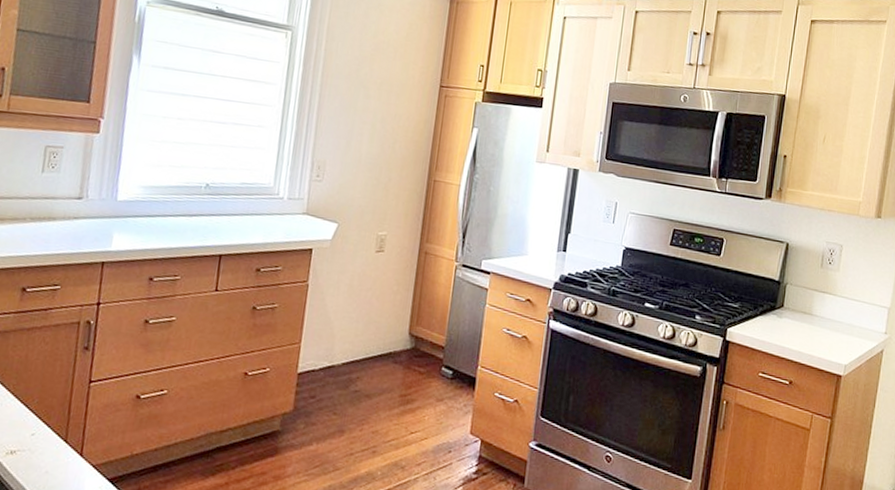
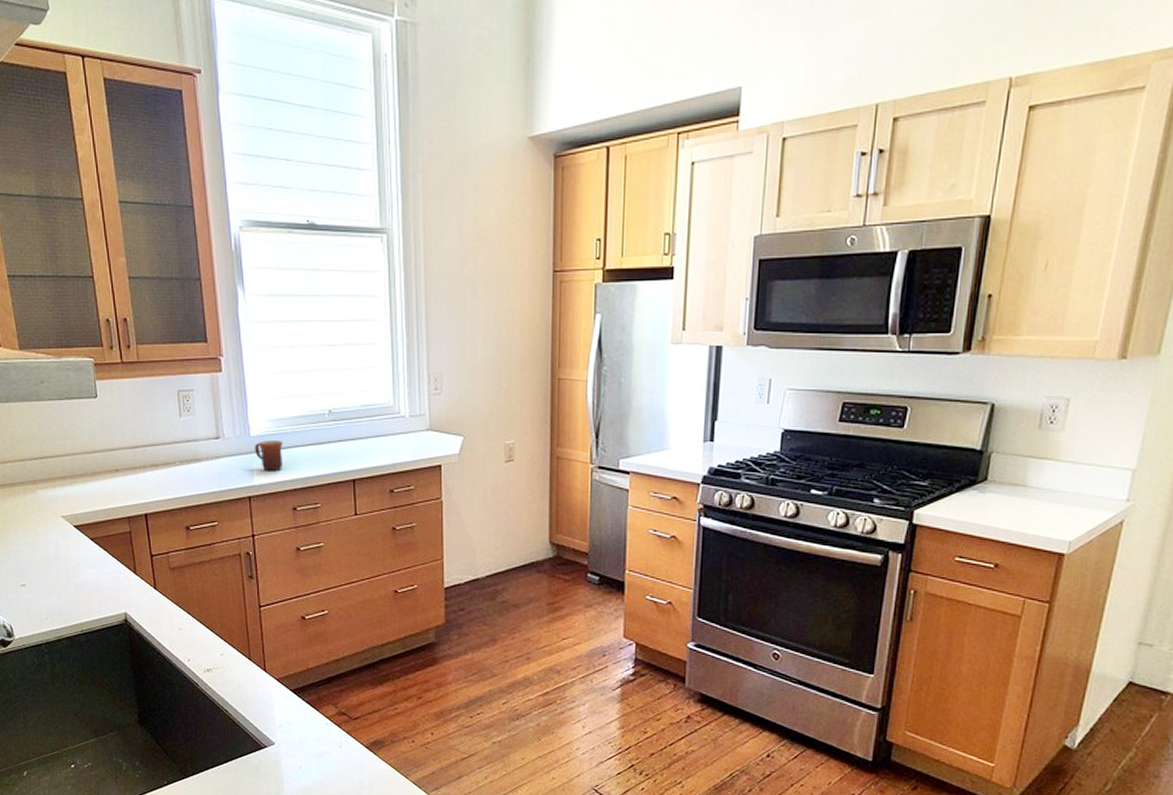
mug: none [118,206,152,239] -> present [255,440,283,472]

